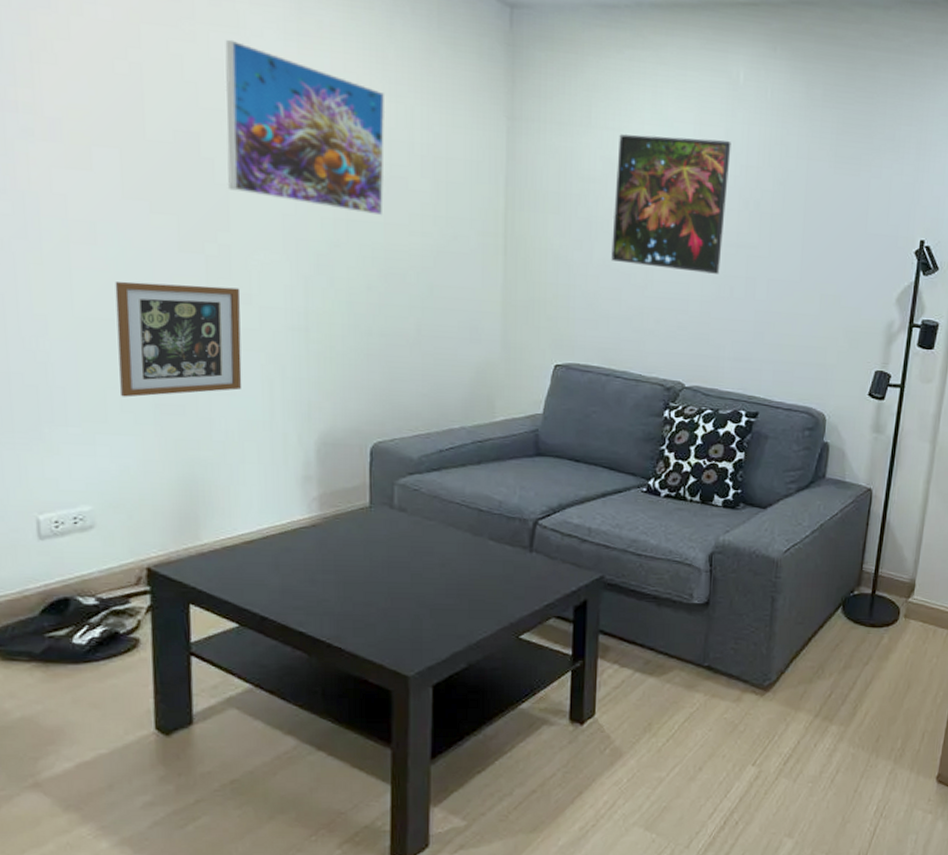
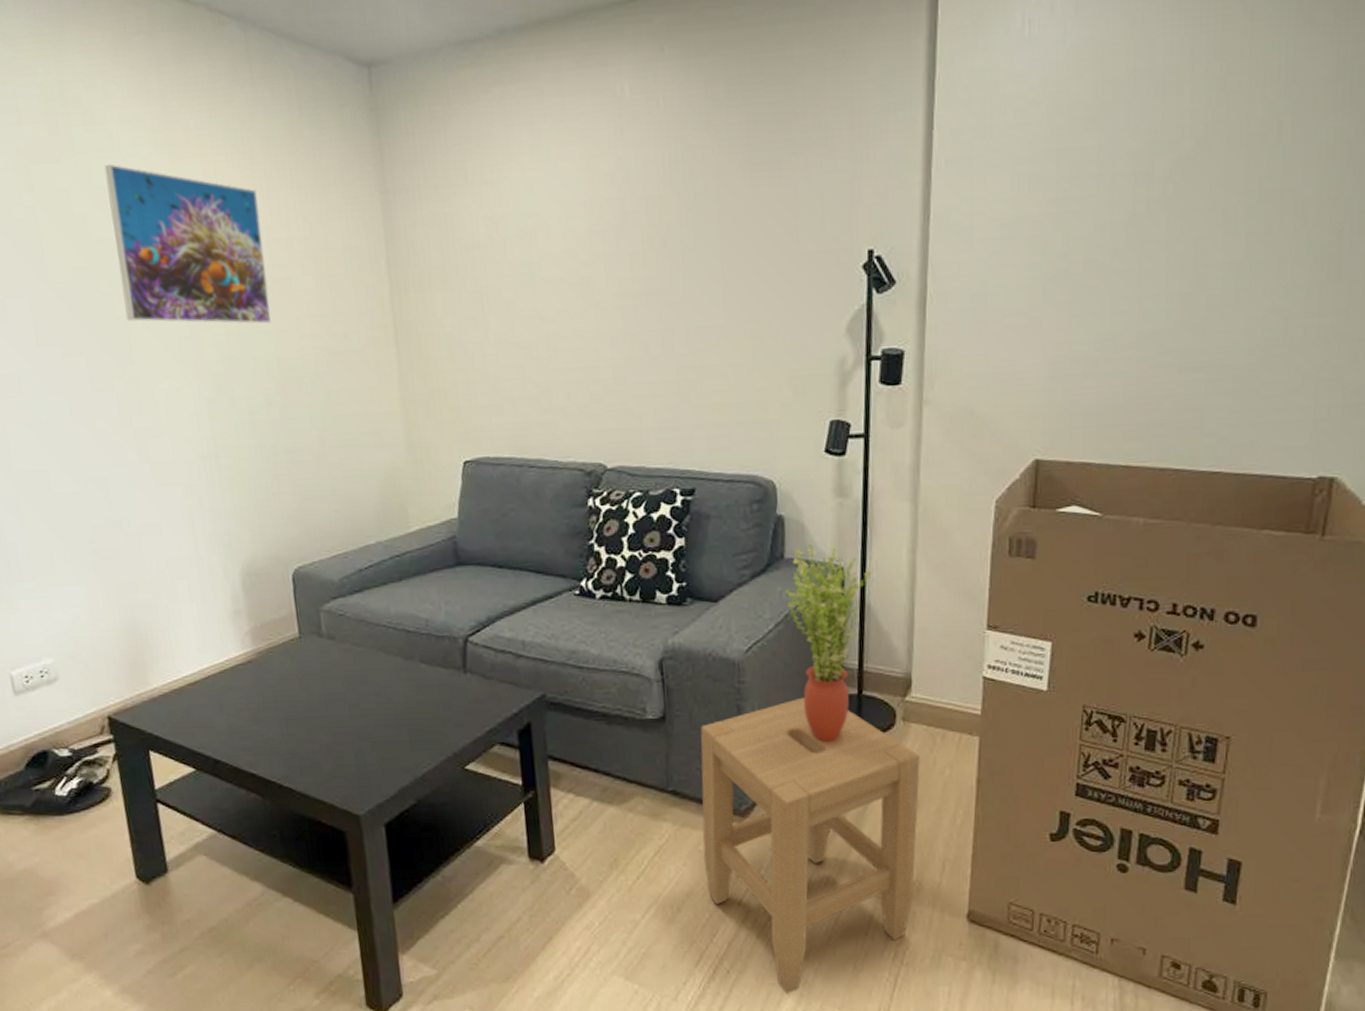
picture frame: present [115,281,242,398] -> none [42,422,166,547]
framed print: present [611,134,731,274] -> none [499,170,630,335]
stool: none [727,593,915,842] -> present [700,697,920,994]
potted plant: none [823,468,894,631] -> present [785,543,872,742]

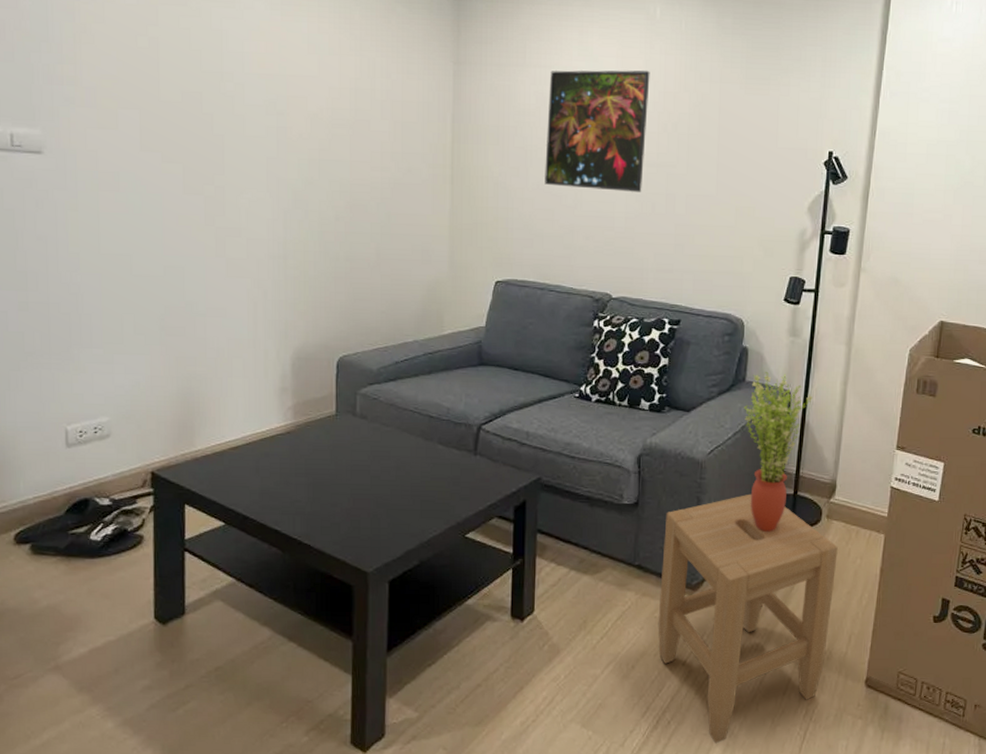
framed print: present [104,163,272,324] -> none [223,12,352,155]
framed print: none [499,170,630,335] -> present [545,70,650,192]

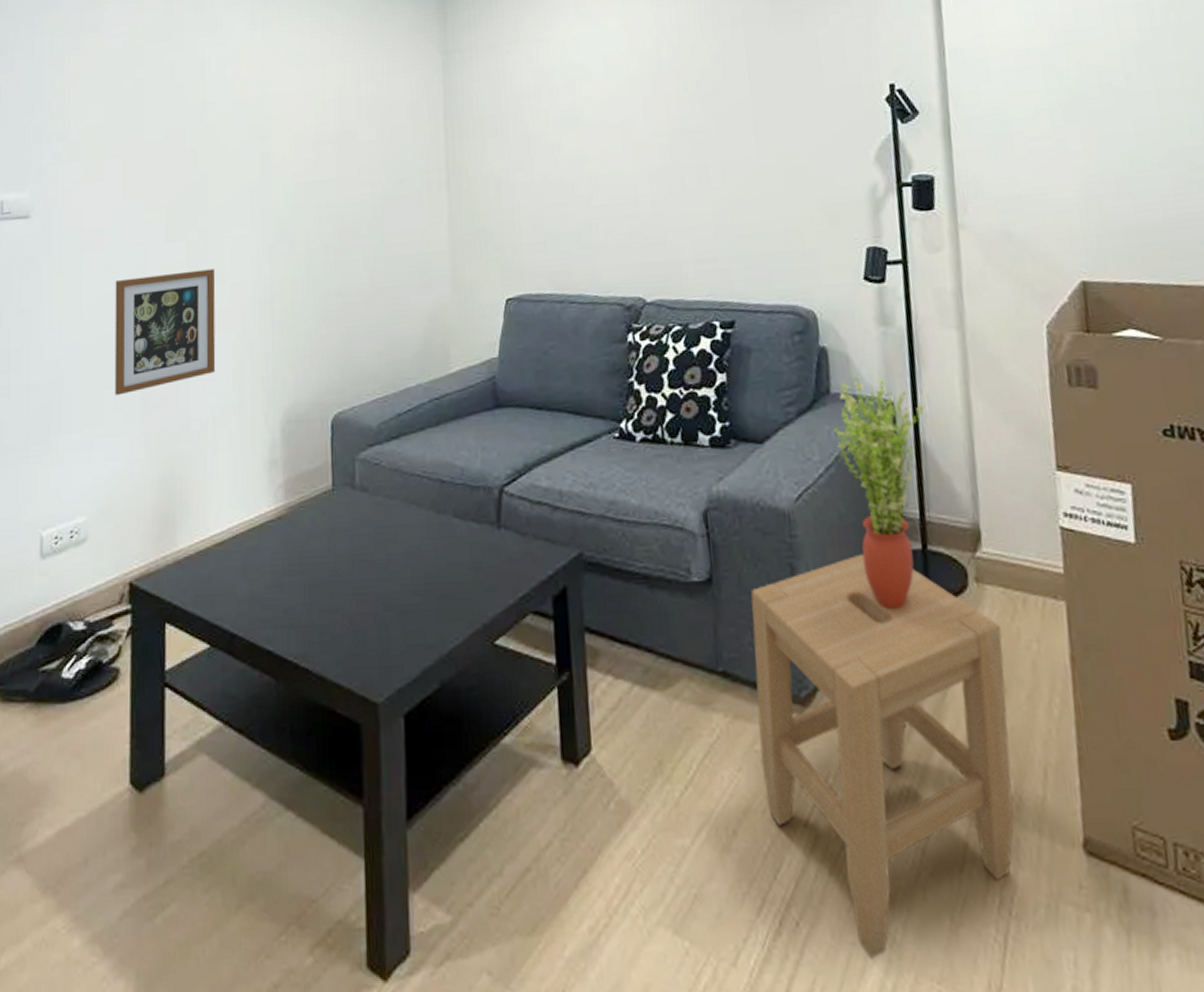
picture frame: none [132,221,232,322] -> present [115,268,216,396]
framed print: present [545,70,650,192] -> none [548,25,667,175]

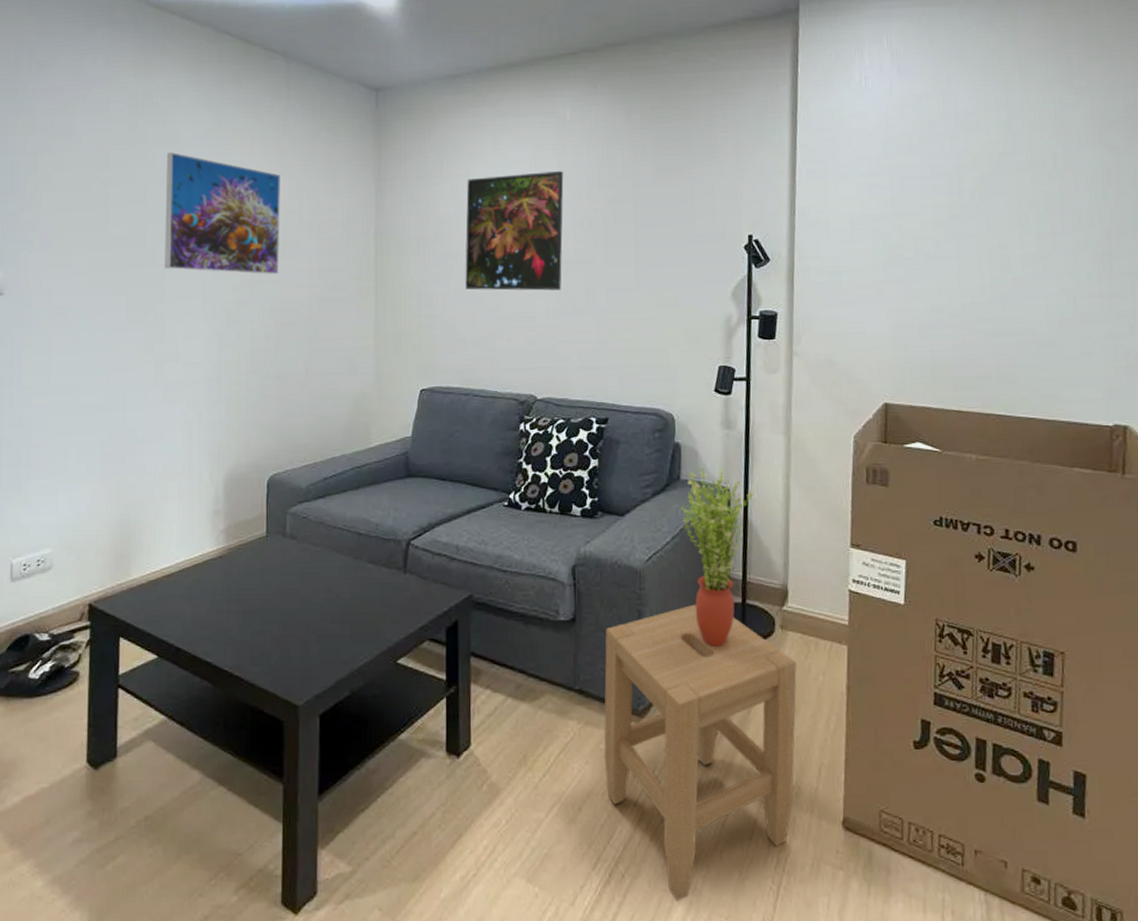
picture frame: present [115,268,216,396] -> none [79,349,170,451]
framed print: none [206,40,336,175] -> present [165,152,281,275]
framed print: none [548,25,667,175] -> present [465,170,564,291]

